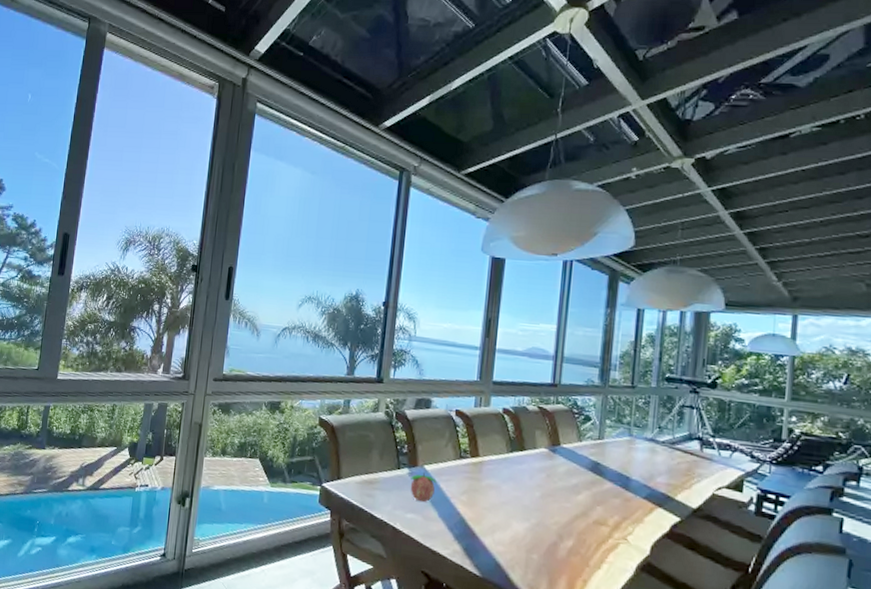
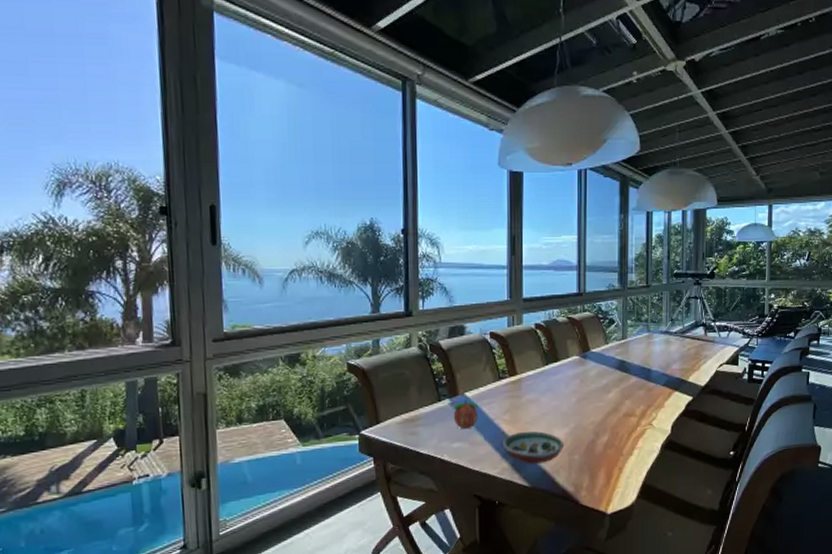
decorative bowl: none [456,516,523,555] -> present [502,431,565,464]

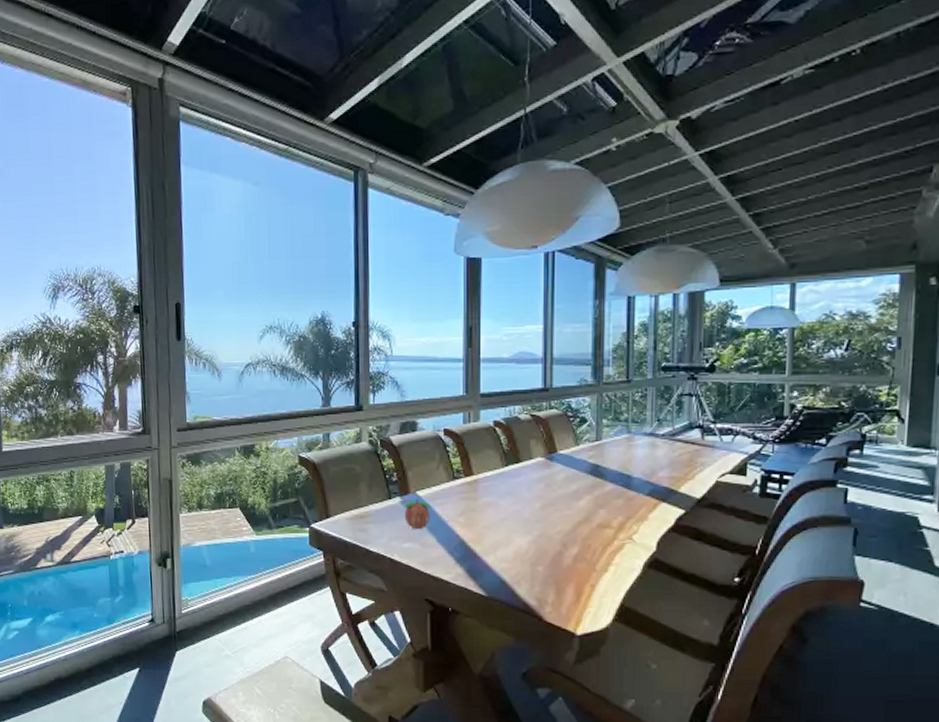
decorative bowl: present [502,431,565,464] -> none [456,537,526,572]

